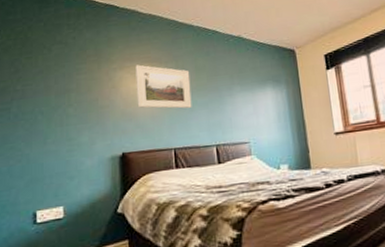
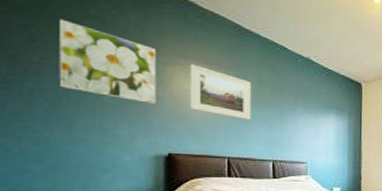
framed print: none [35,49,110,109] -> present [59,19,157,104]

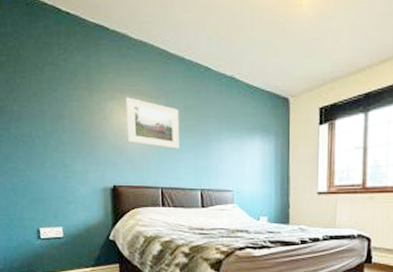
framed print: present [59,19,157,104] -> none [28,69,101,139]

